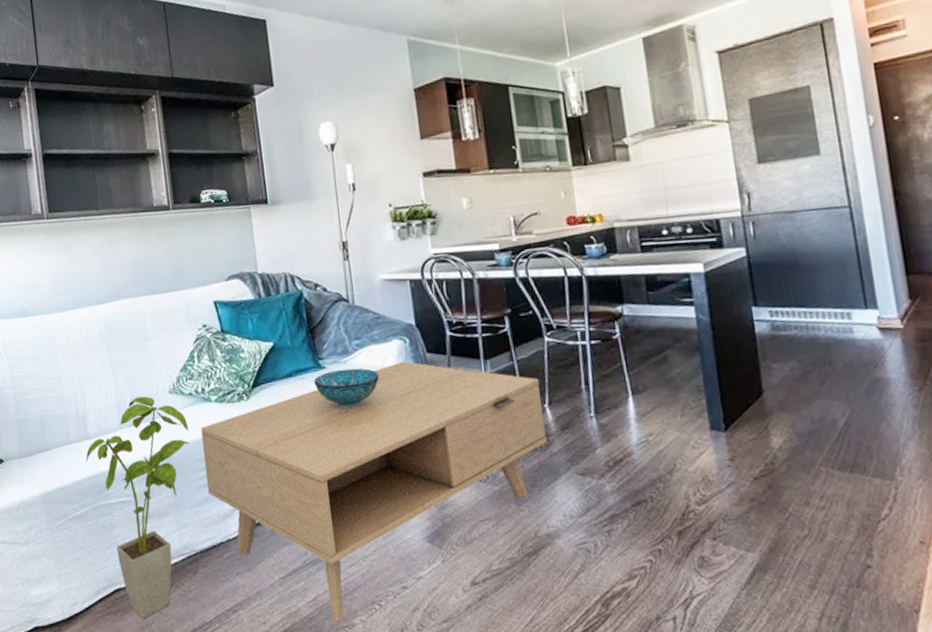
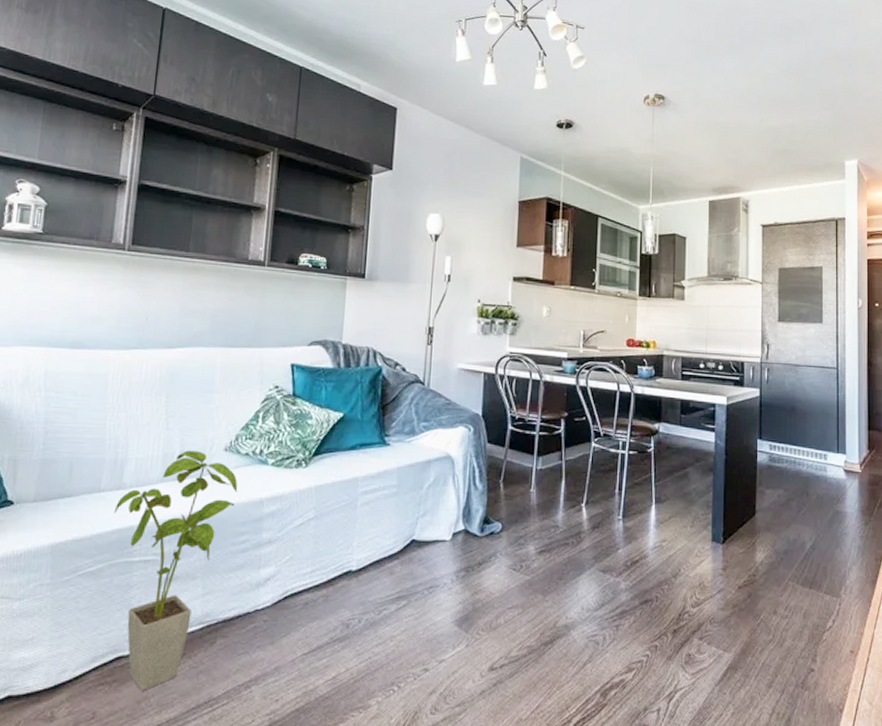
coffee table: present [201,361,548,622] -> none [245,448,582,703]
decorative bowl: present [313,368,379,408] -> none [376,448,440,487]

